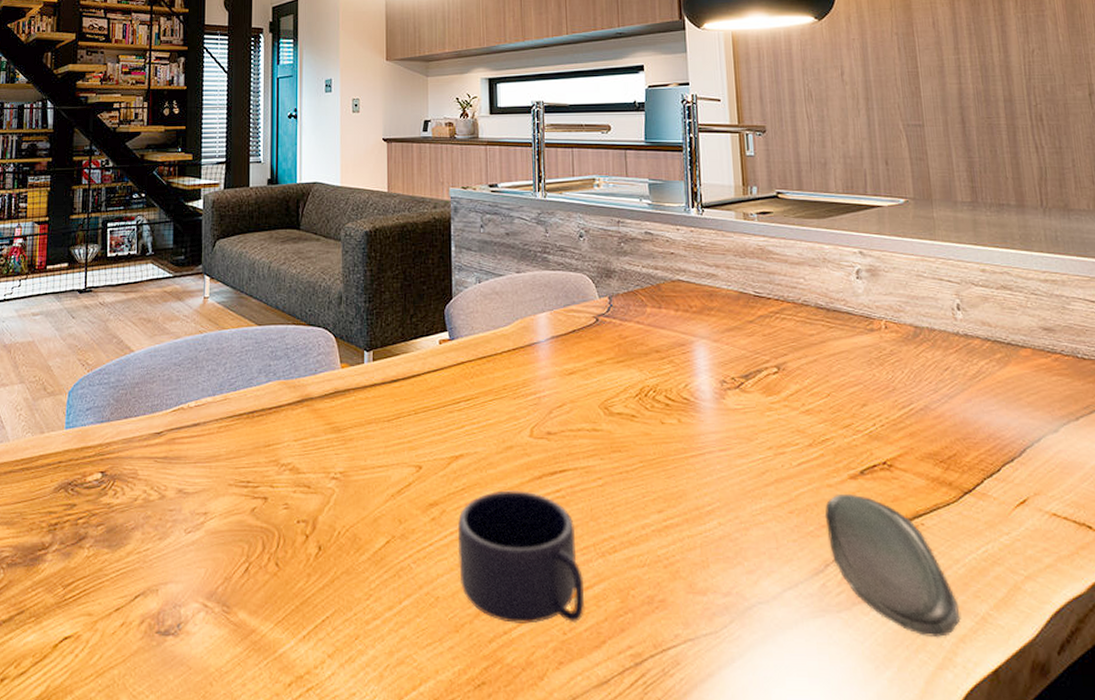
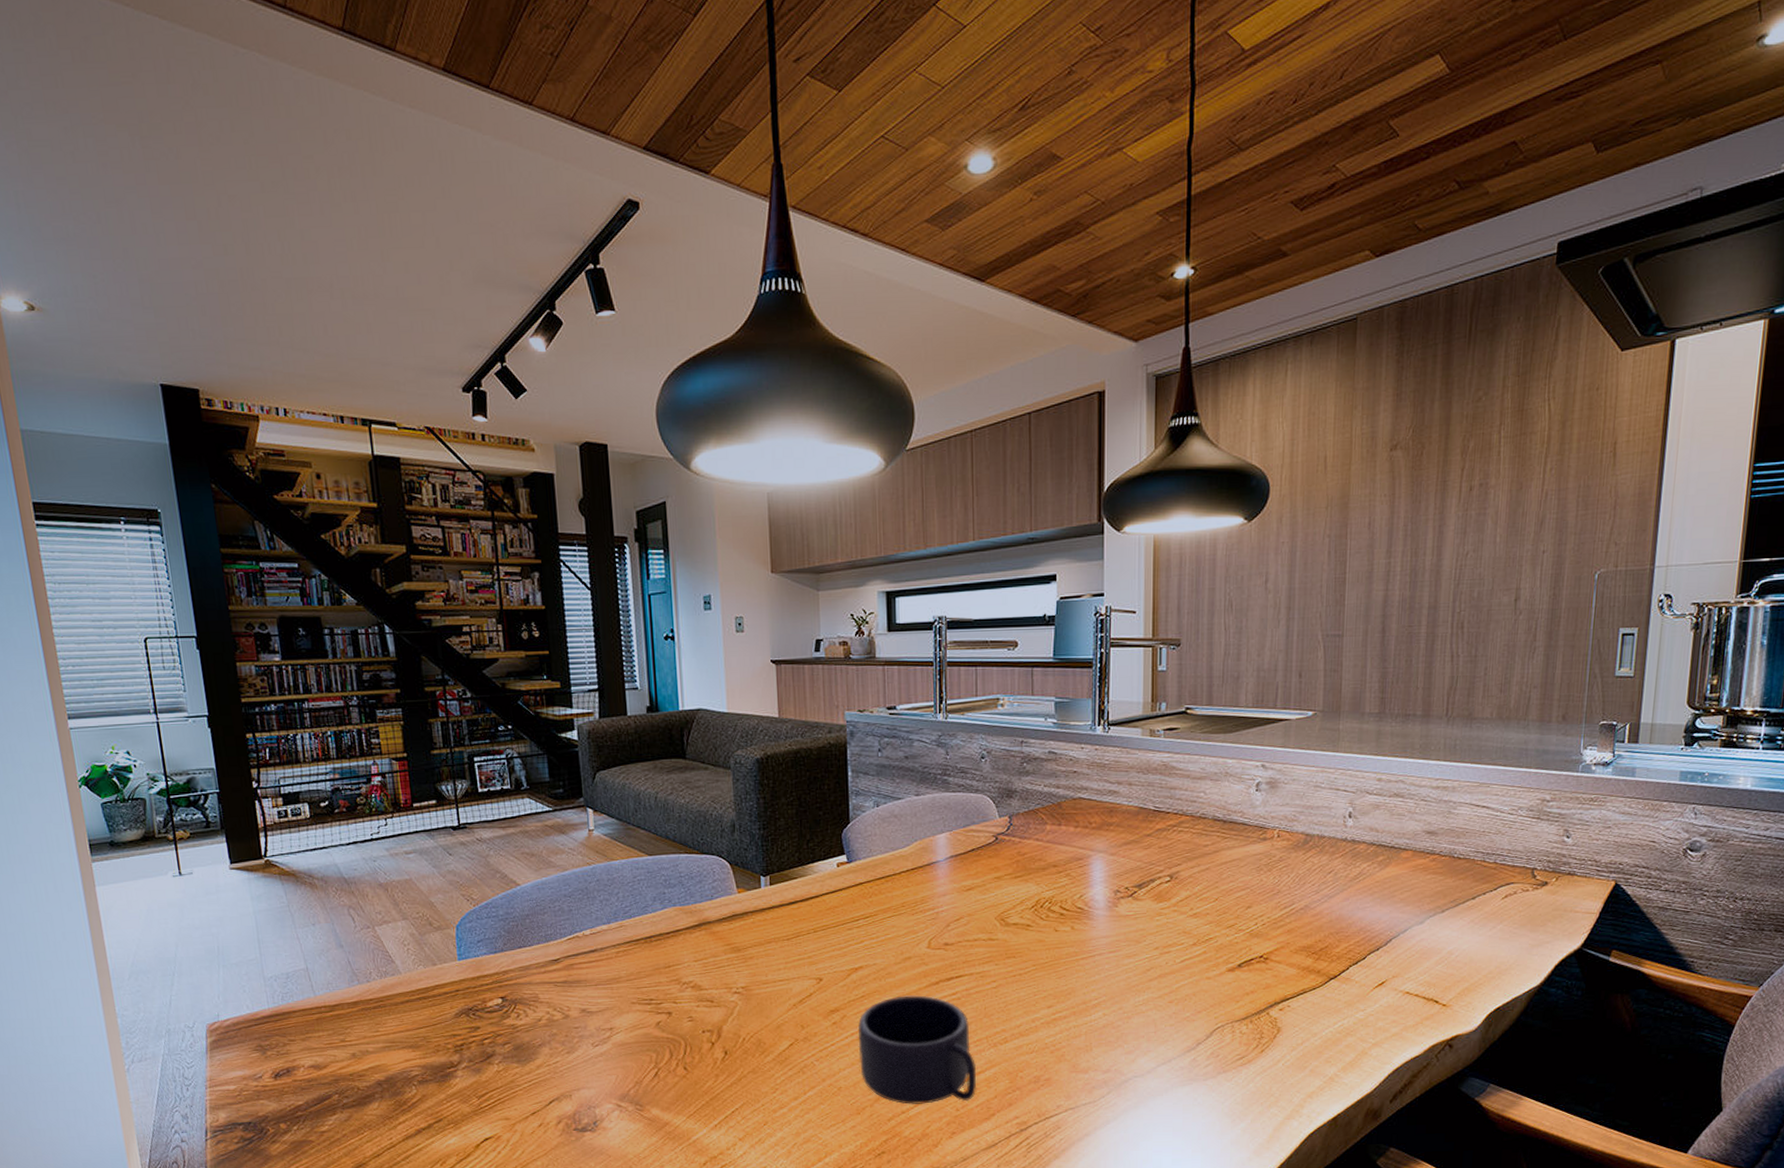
oval tray: present [825,493,959,638] -> none [1201,984,1310,1096]

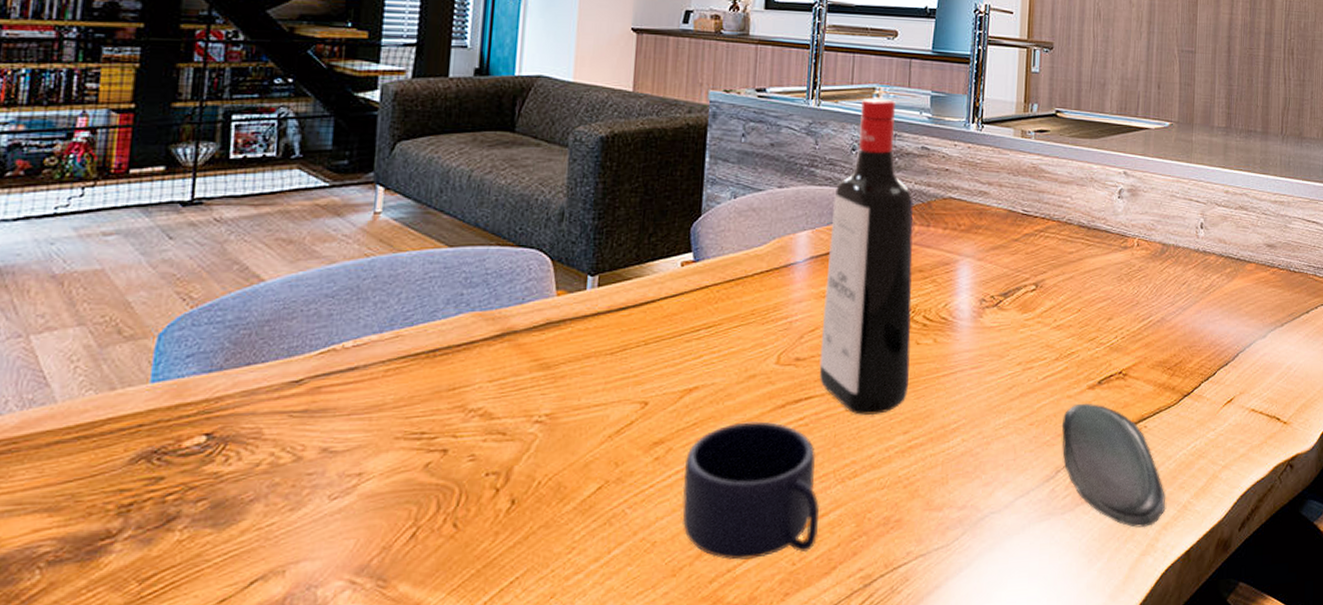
liquor bottle: none [965,708,1050,992] -> present [819,98,913,416]
oval tray: none [1201,984,1310,1096] -> present [1061,403,1165,528]

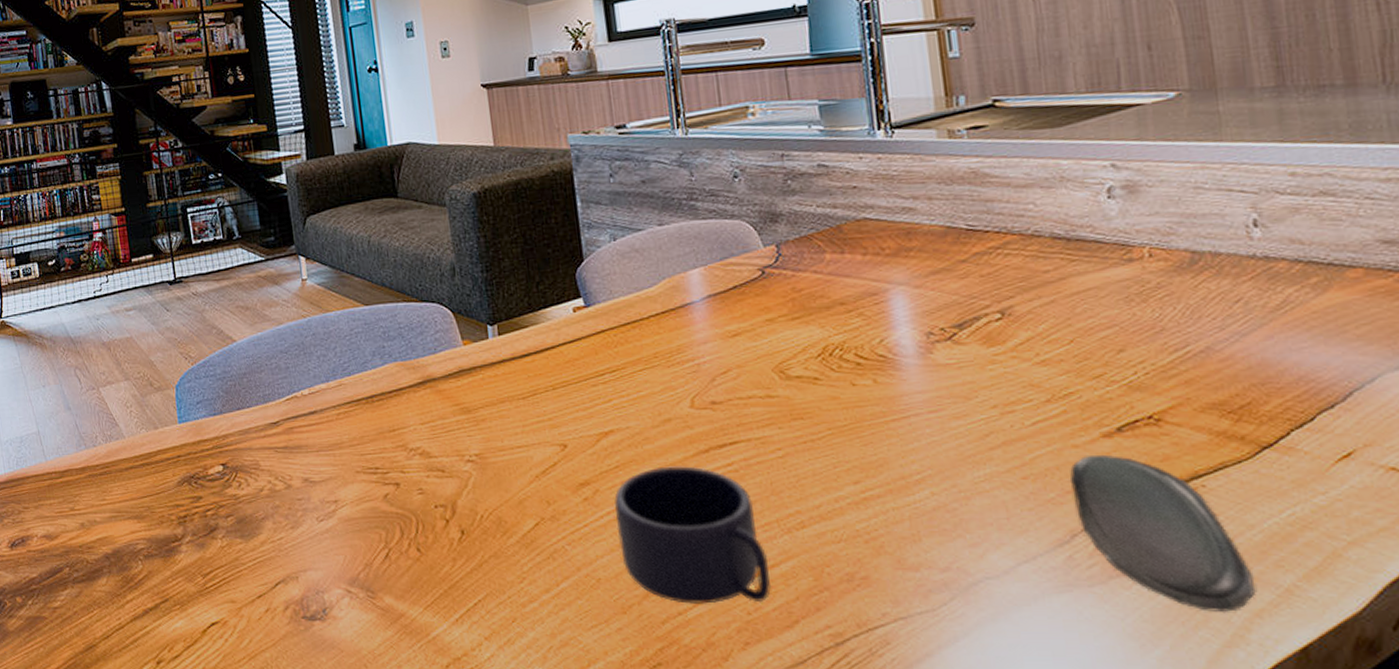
liquor bottle: present [819,98,913,416] -> none [722,116,851,463]

